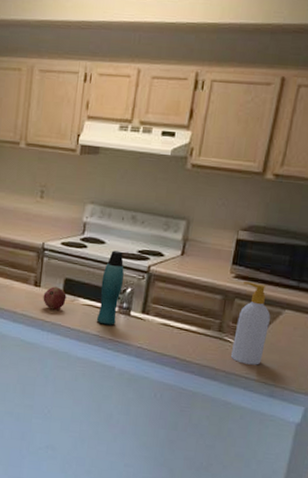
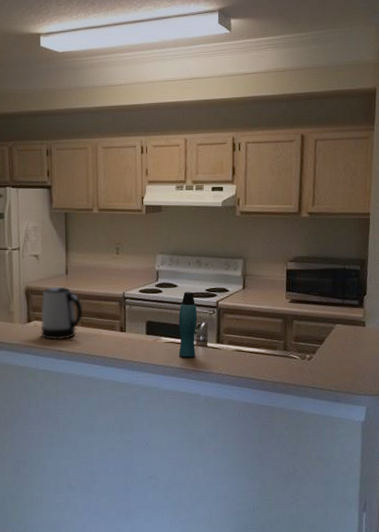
fruit: present [43,286,67,310] -> none [129,330,150,350]
soap bottle: present [231,282,271,365] -> none [298,305,325,376]

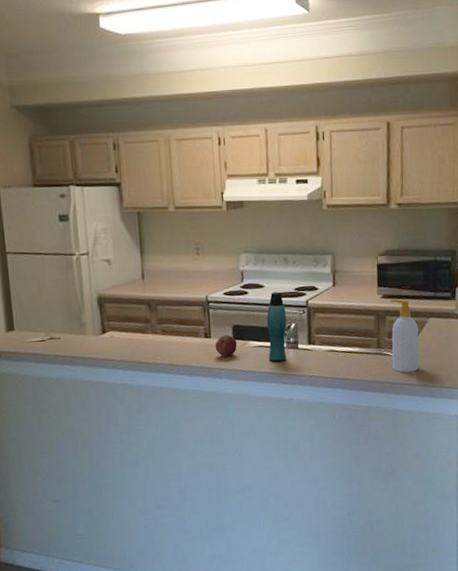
kettle: present [40,286,83,341] -> none [116,292,163,351]
fruit: none [129,330,150,350] -> present [215,335,237,357]
soap bottle: none [298,305,325,376] -> present [390,299,419,373]

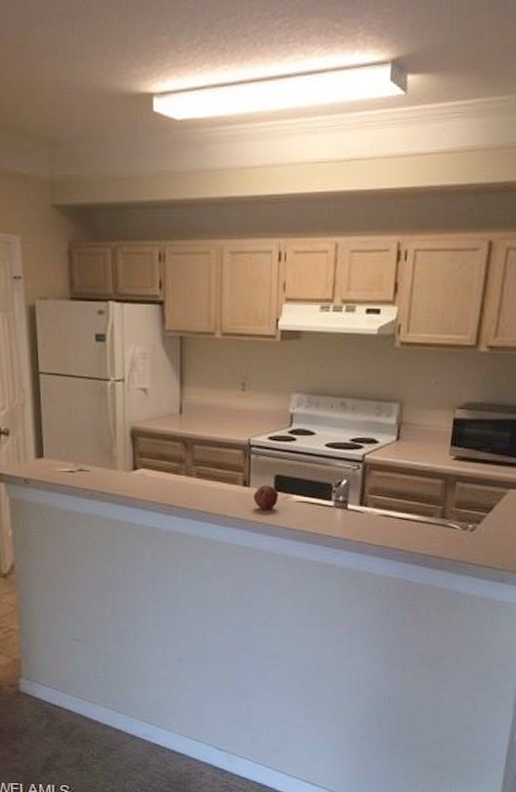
bottle: present [266,292,287,362] -> none [312,441,338,521]
soap bottle: present [390,299,419,373] -> none [457,463,495,550]

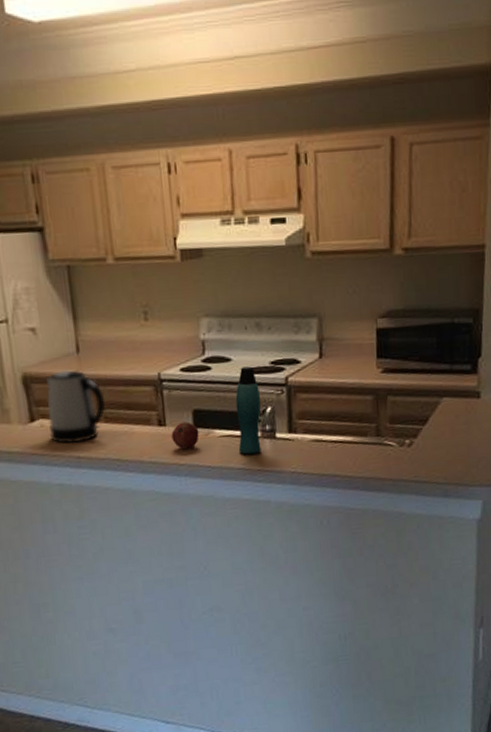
kettle: none [148,428,199,494] -> present [46,369,106,444]
bottle: none [312,441,338,521] -> present [235,366,261,455]

